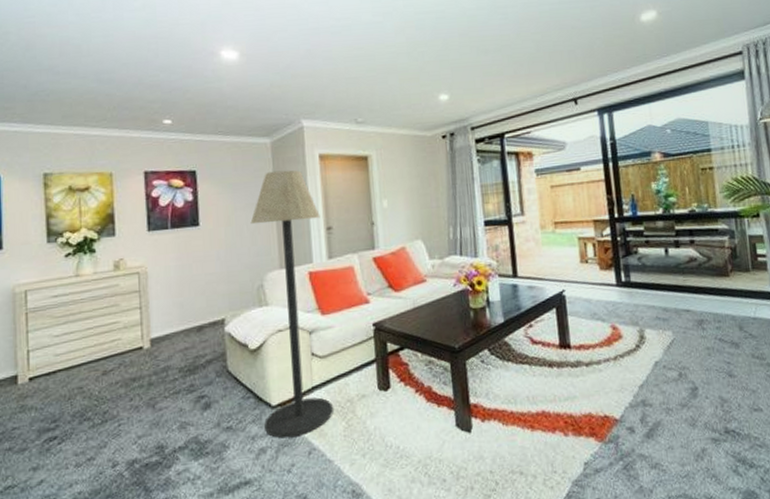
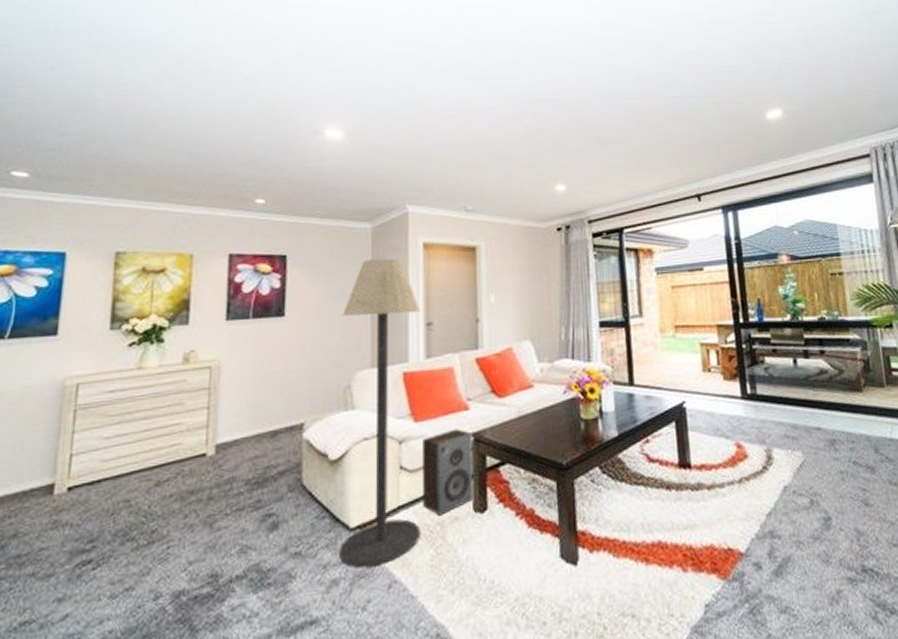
speaker: none [330,320,380,394] -> present [423,428,476,516]

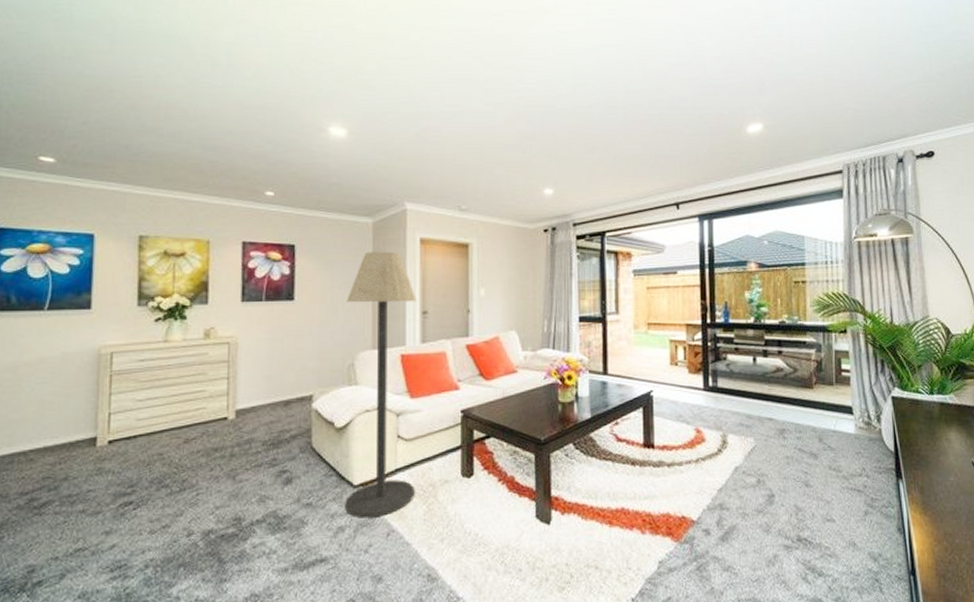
speaker: present [423,428,476,516] -> none [418,405,464,479]

